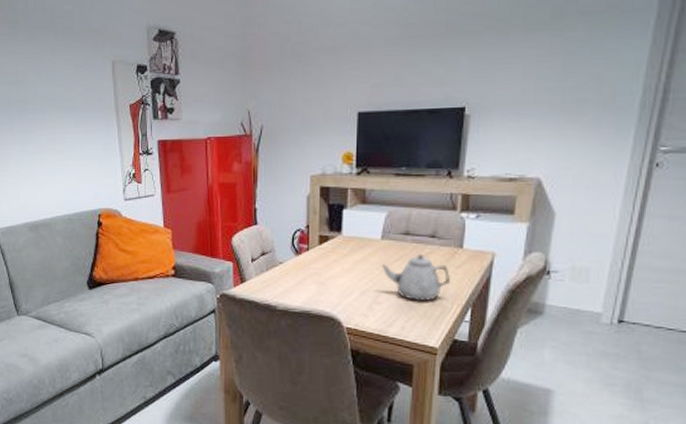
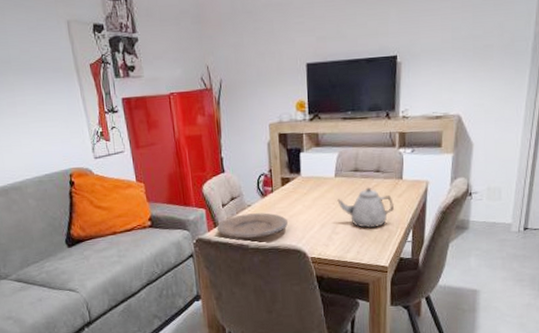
plate: none [243,271,322,299] -> present [216,213,288,239]

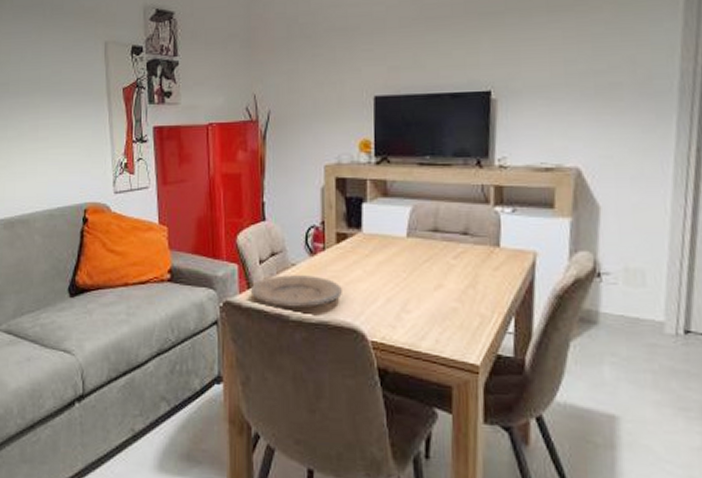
teapot: present [337,187,394,229] -> none [409,253,488,310]

